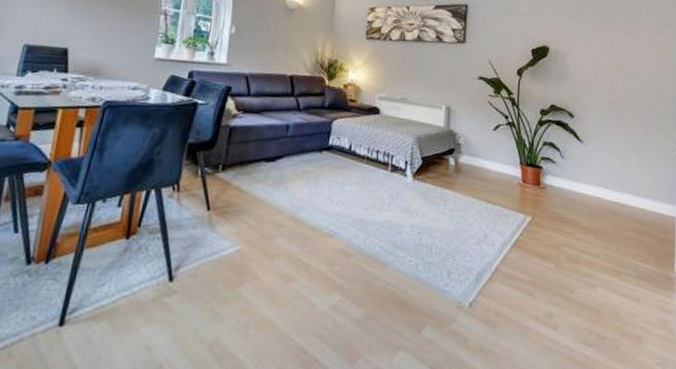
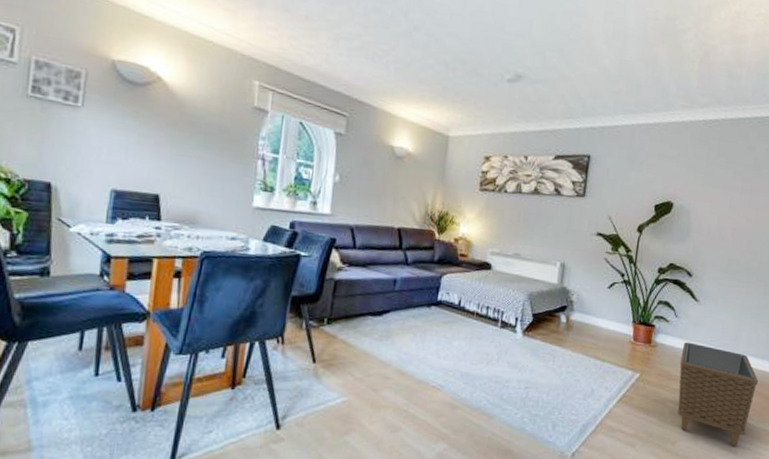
storage basket: none [570,183,652,295] -> present [677,342,759,447]

